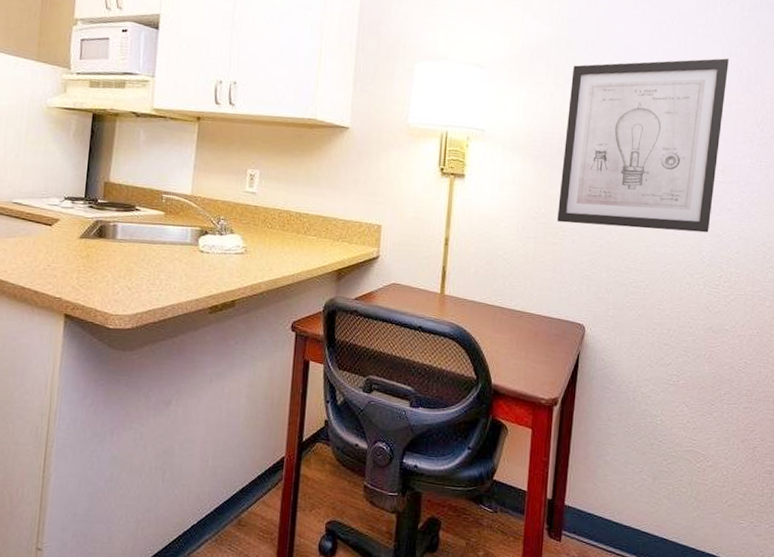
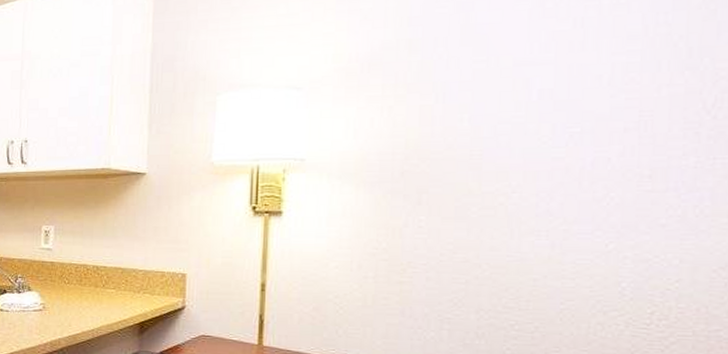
wall art: present [557,58,729,233] -> none [404,30,654,258]

